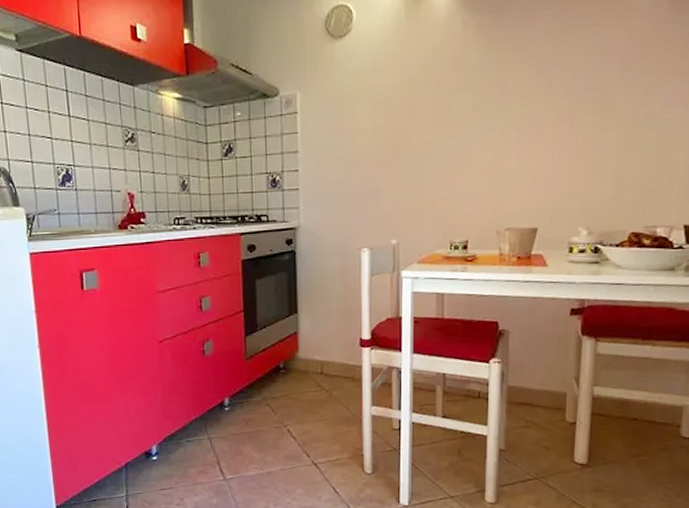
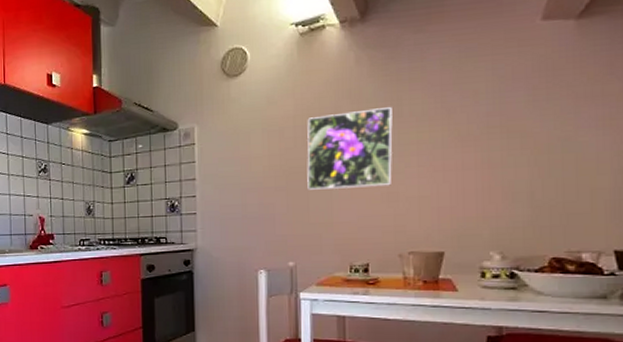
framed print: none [411,78,496,165] -> present [307,107,393,190]

